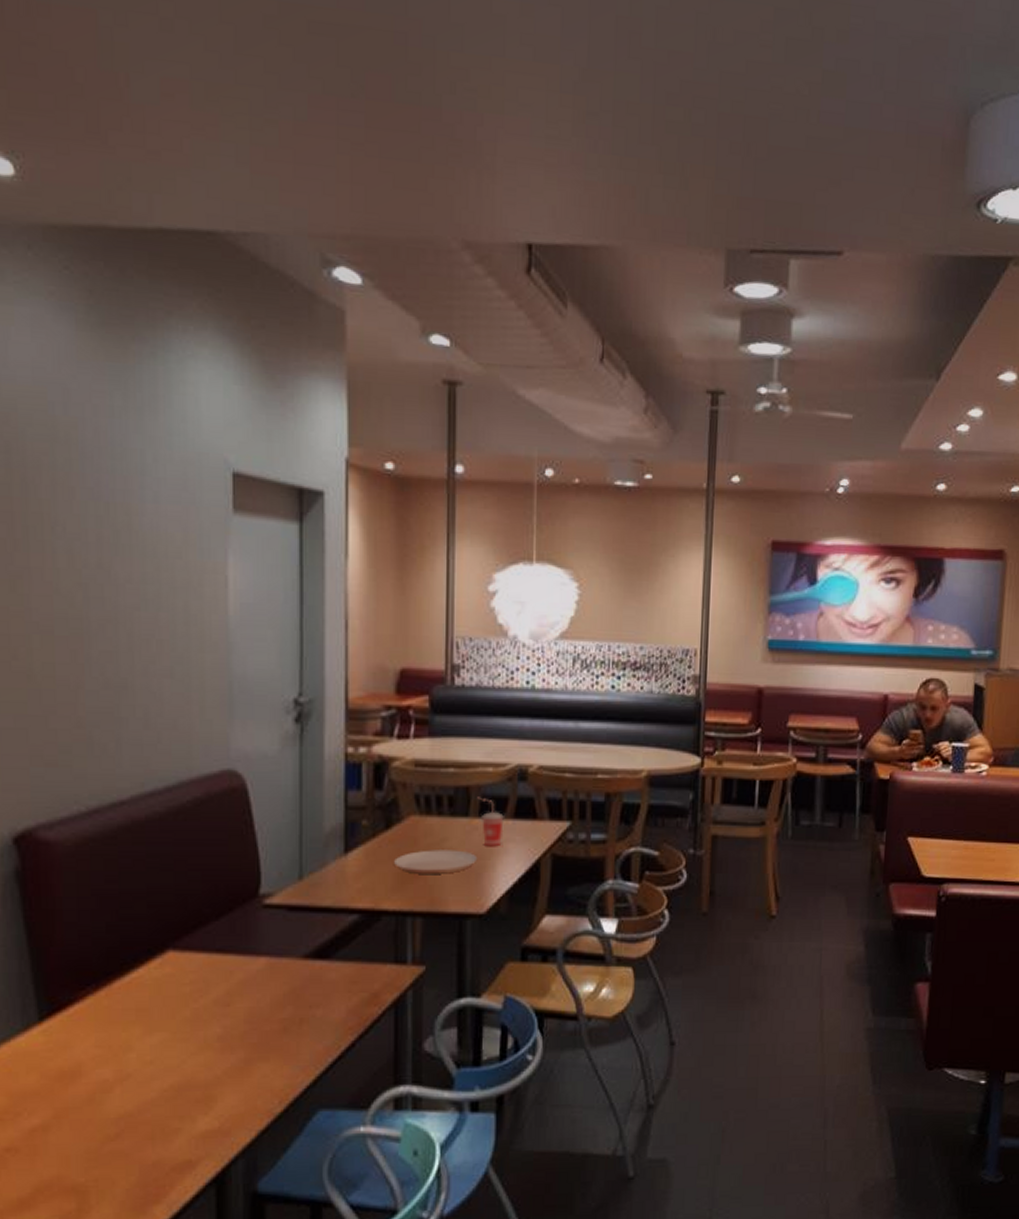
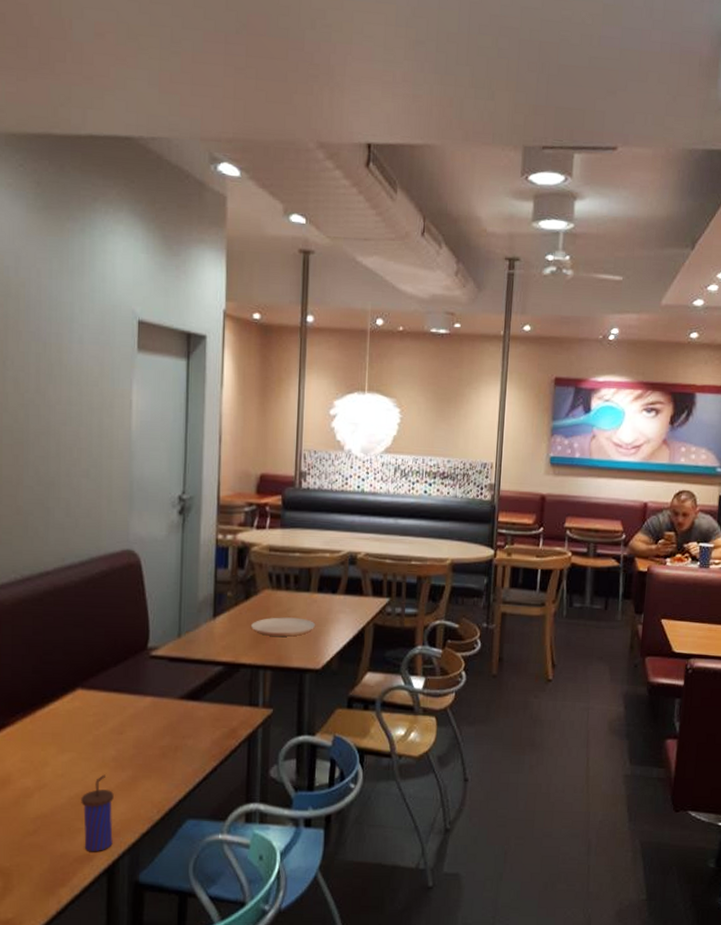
beverage cup: none [177,1058,222,1158] -> present [81,774,114,852]
beverage cup: present [477,797,504,847] -> none [317,576,337,617]

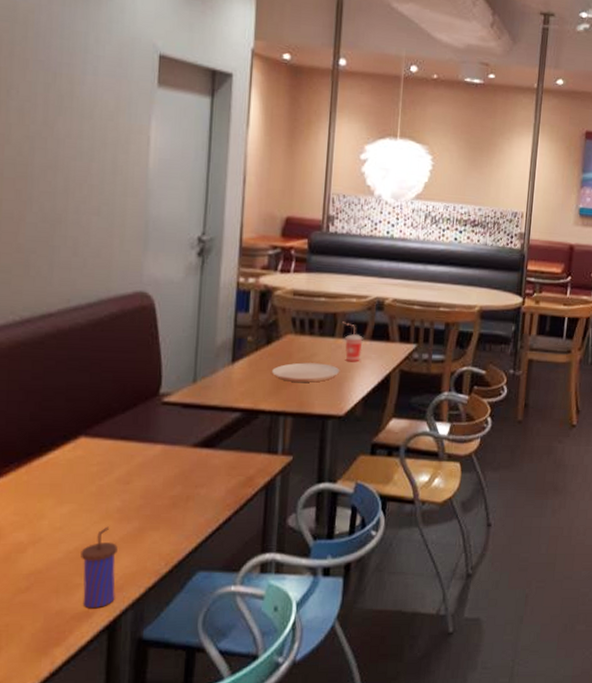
beverage cup: none [317,576,337,617] -> present [342,321,363,362]

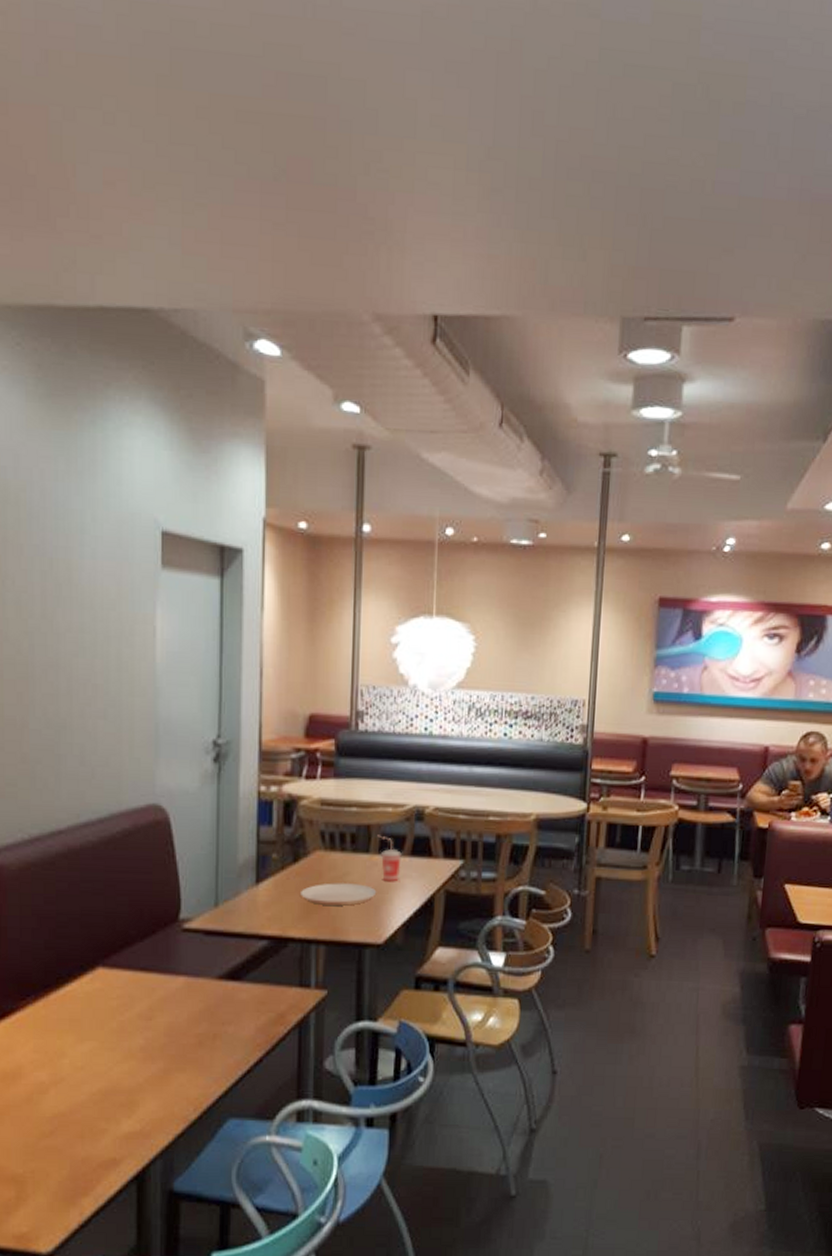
beverage cup: present [81,526,118,609] -> none [105,1067,143,1157]

